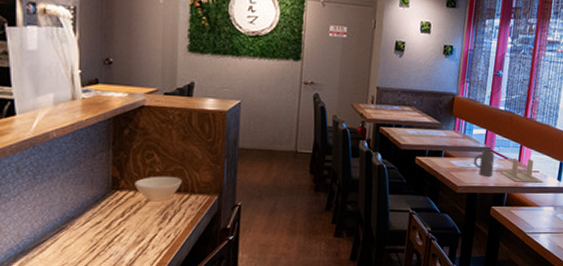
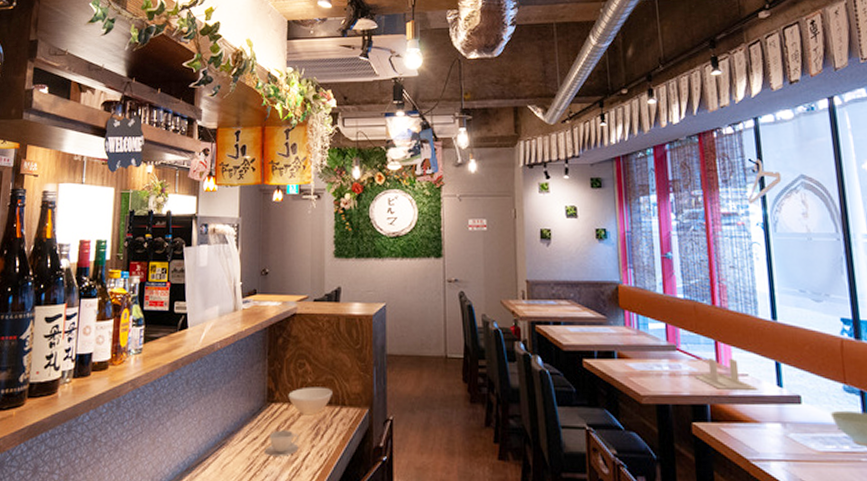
teacup: none [108,215,146,238] -> present [264,430,299,457]
beer mug: present [473,150,495,176] -> none [656,349,686,382]

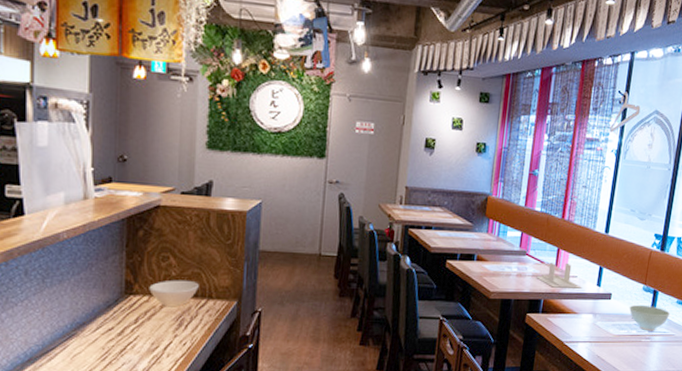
teacup: present [264,430,299,457] -> none [121,321,160,346]

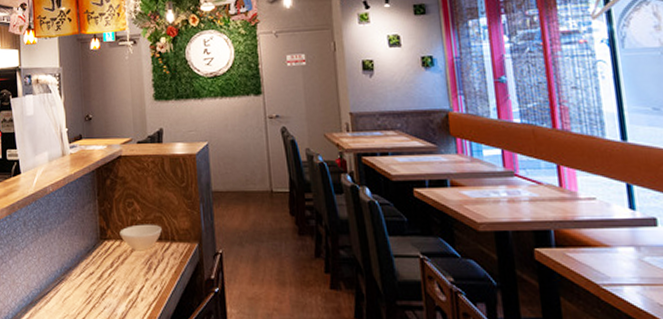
napkin holder: present [536,262,582,289] -> none [536,181,608,214]

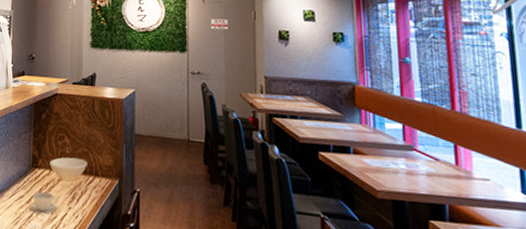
teacup: none [101,265,133,290] -> present [29,191,58,215]

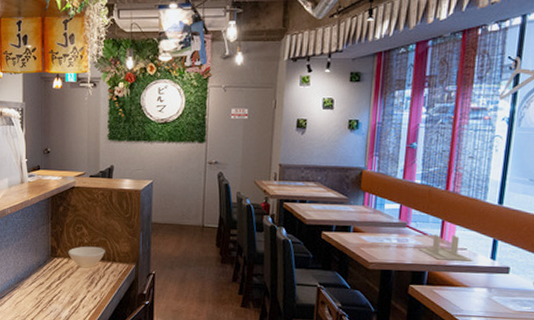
teacup: present [29,191,58,215] -> none [49,278,77,298]
napkin holder: none [432,160,501,195] -> present [419,234,473,262]

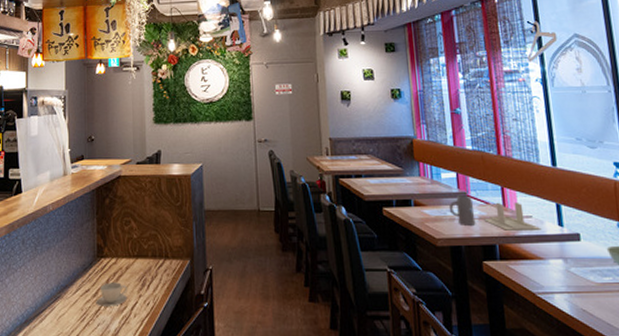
teacup: none [49,278,77,298] -> present [96,282,127,306]
bowl: present [68,246,105,268] -> none [116,242,156,268]
beer mug: none [386,225,412,253] -> present [449,195,476,225]

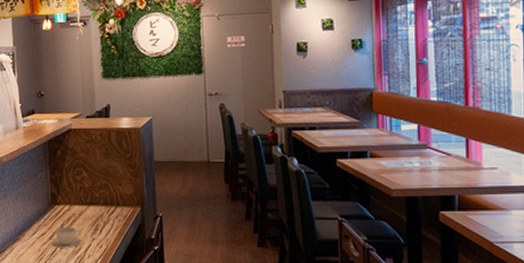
beer mug: present [449,195,476,225] -> none [407,147,435,177]
napkin holder: present [484,202,542,231] -> none [444,153,506,182]

